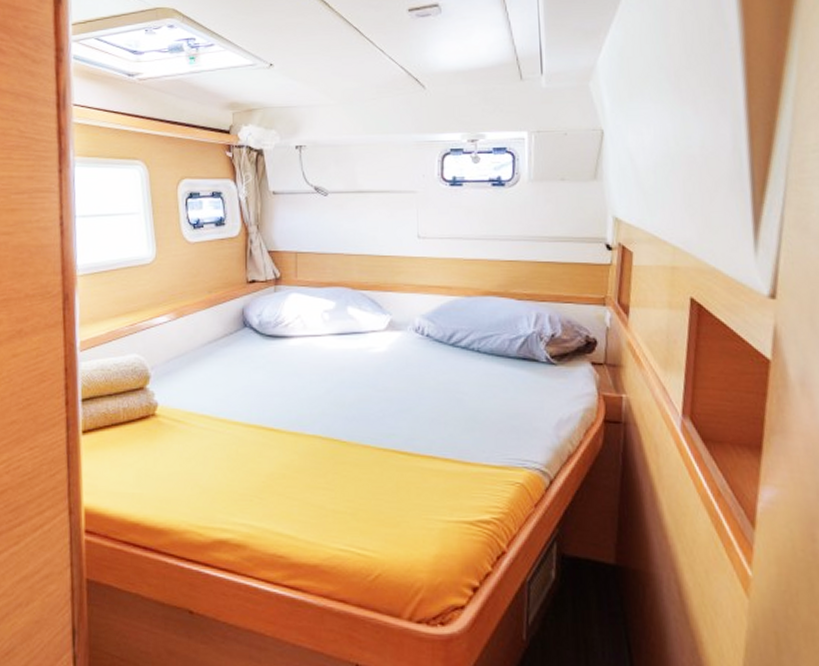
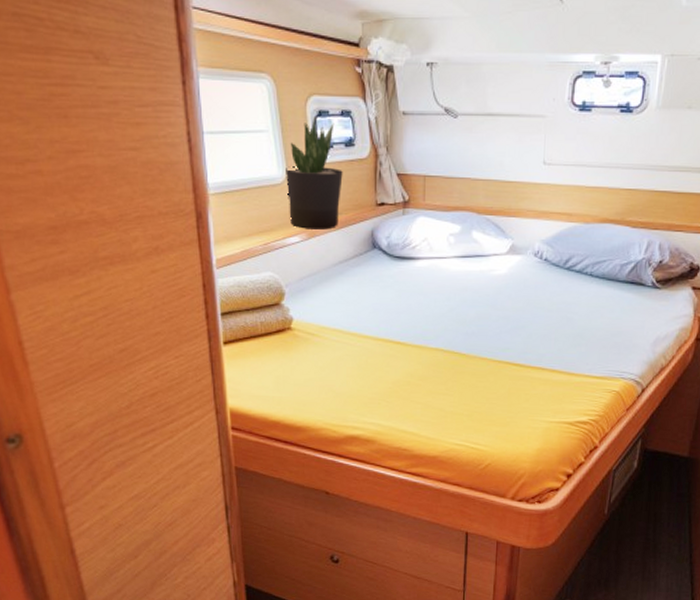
planter: none [155,197,213,309] -> present [286,115,343,230]

